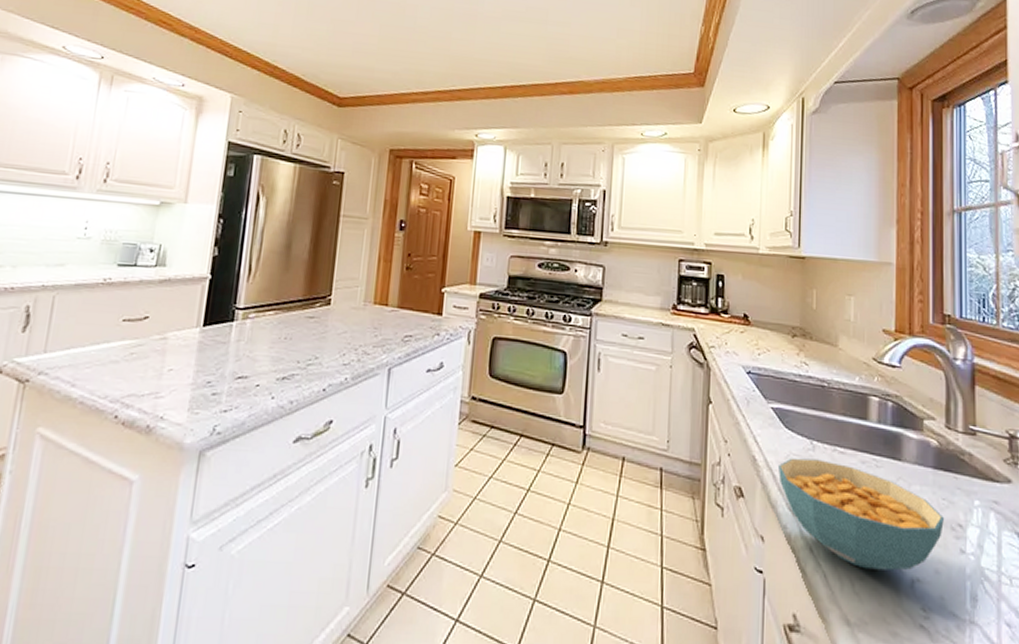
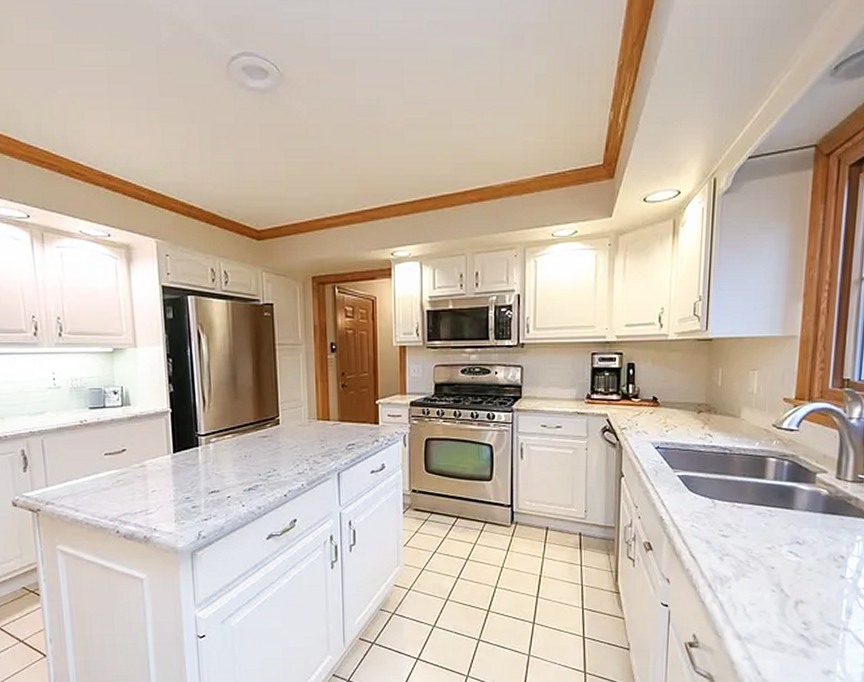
cereal bowl: present [778,458,944,571] -> none [683,514,828,597]

